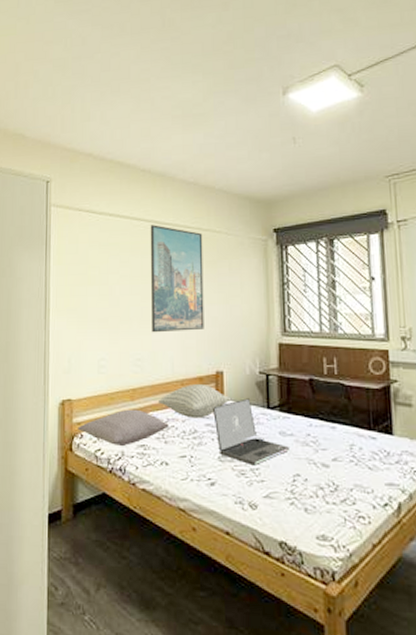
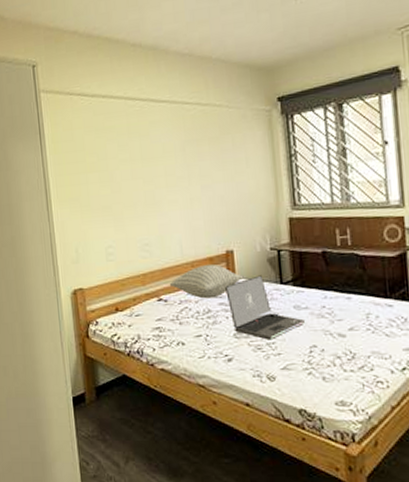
pillow: present [78,409,169,447] -> none [92,293,182,331]
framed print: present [150,224,204,333] -> none [146,103,211,217]

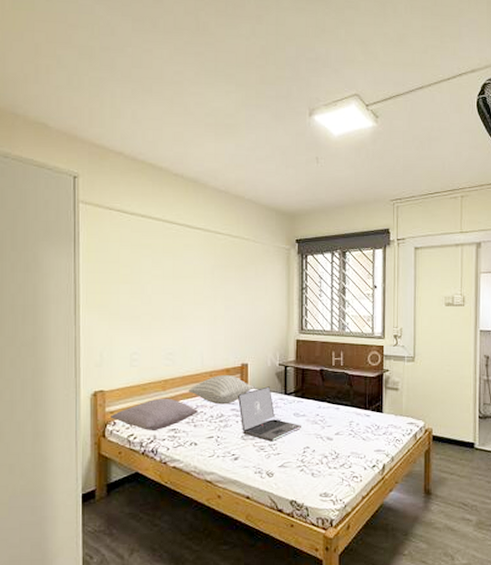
pillow: none [92,293,182,331] -> present [111,398,198,432]

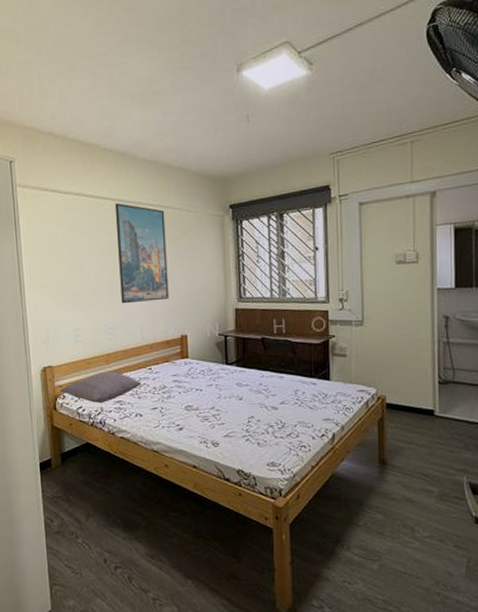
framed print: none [182,228,232,329] -> present [114,203,169,304]
pillow: present [188,375,255,405] -> none [130,347,195,377]
laptop: present [238,386,302,442] -> none [179,357,246,412]

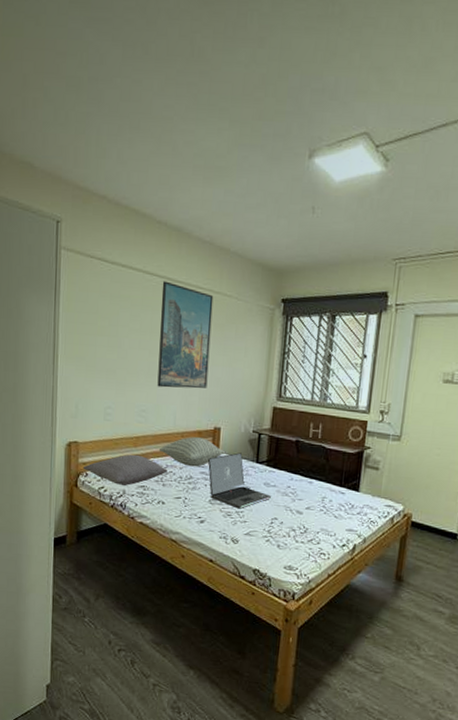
pillow: none [130,347,195,377] -> present [158,437,226,467]
laptop: none [179,357,246,412] -> present [208,452,272,509]

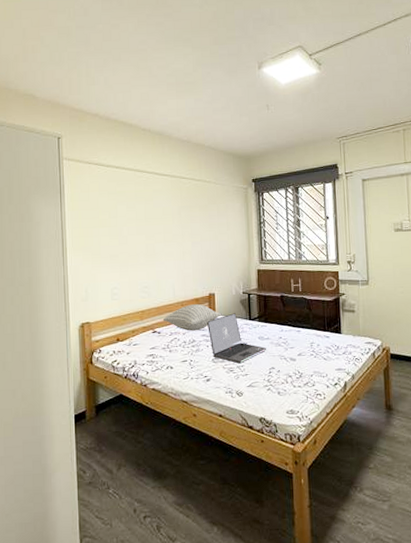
pillow: present [83,454,168,486] -> none [96,326,172,357]
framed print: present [157,281,214,389] -> none [151,176,199,265]

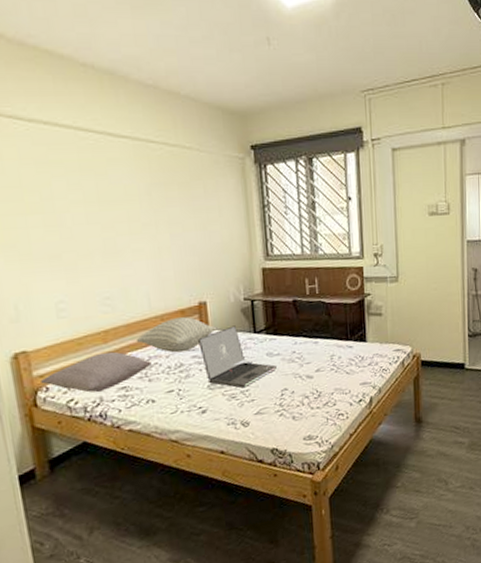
pillow: none [96,326,172,357] -> present [41,351,152,393]

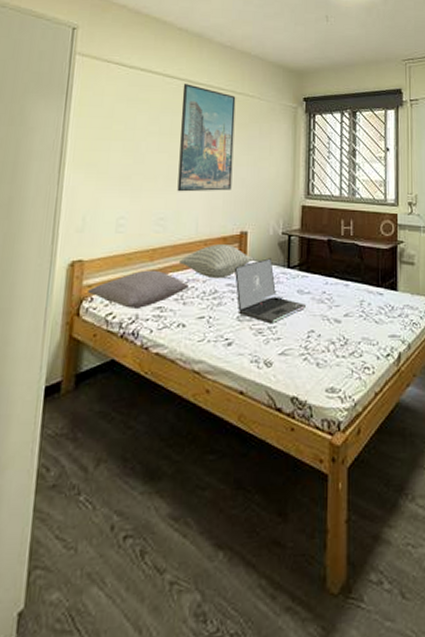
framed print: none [102,137,182,267] -> present [177,83,236,192]

